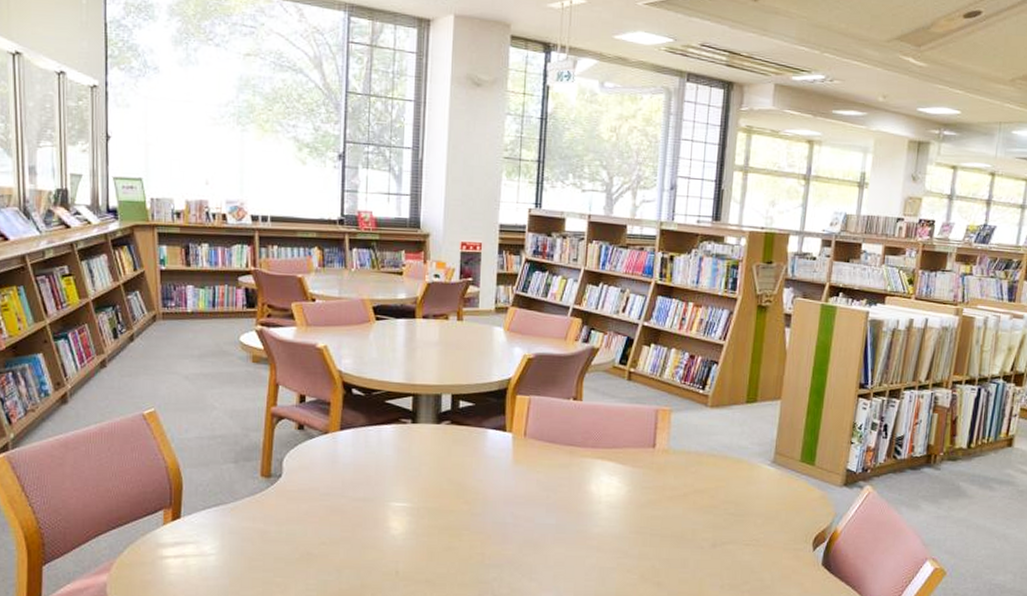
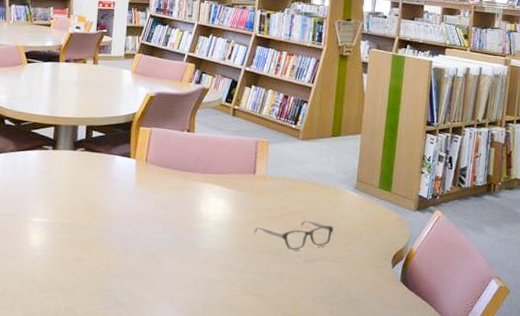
eyeglasses: none [653,499,746,534] -> present [254,220,333,251]

